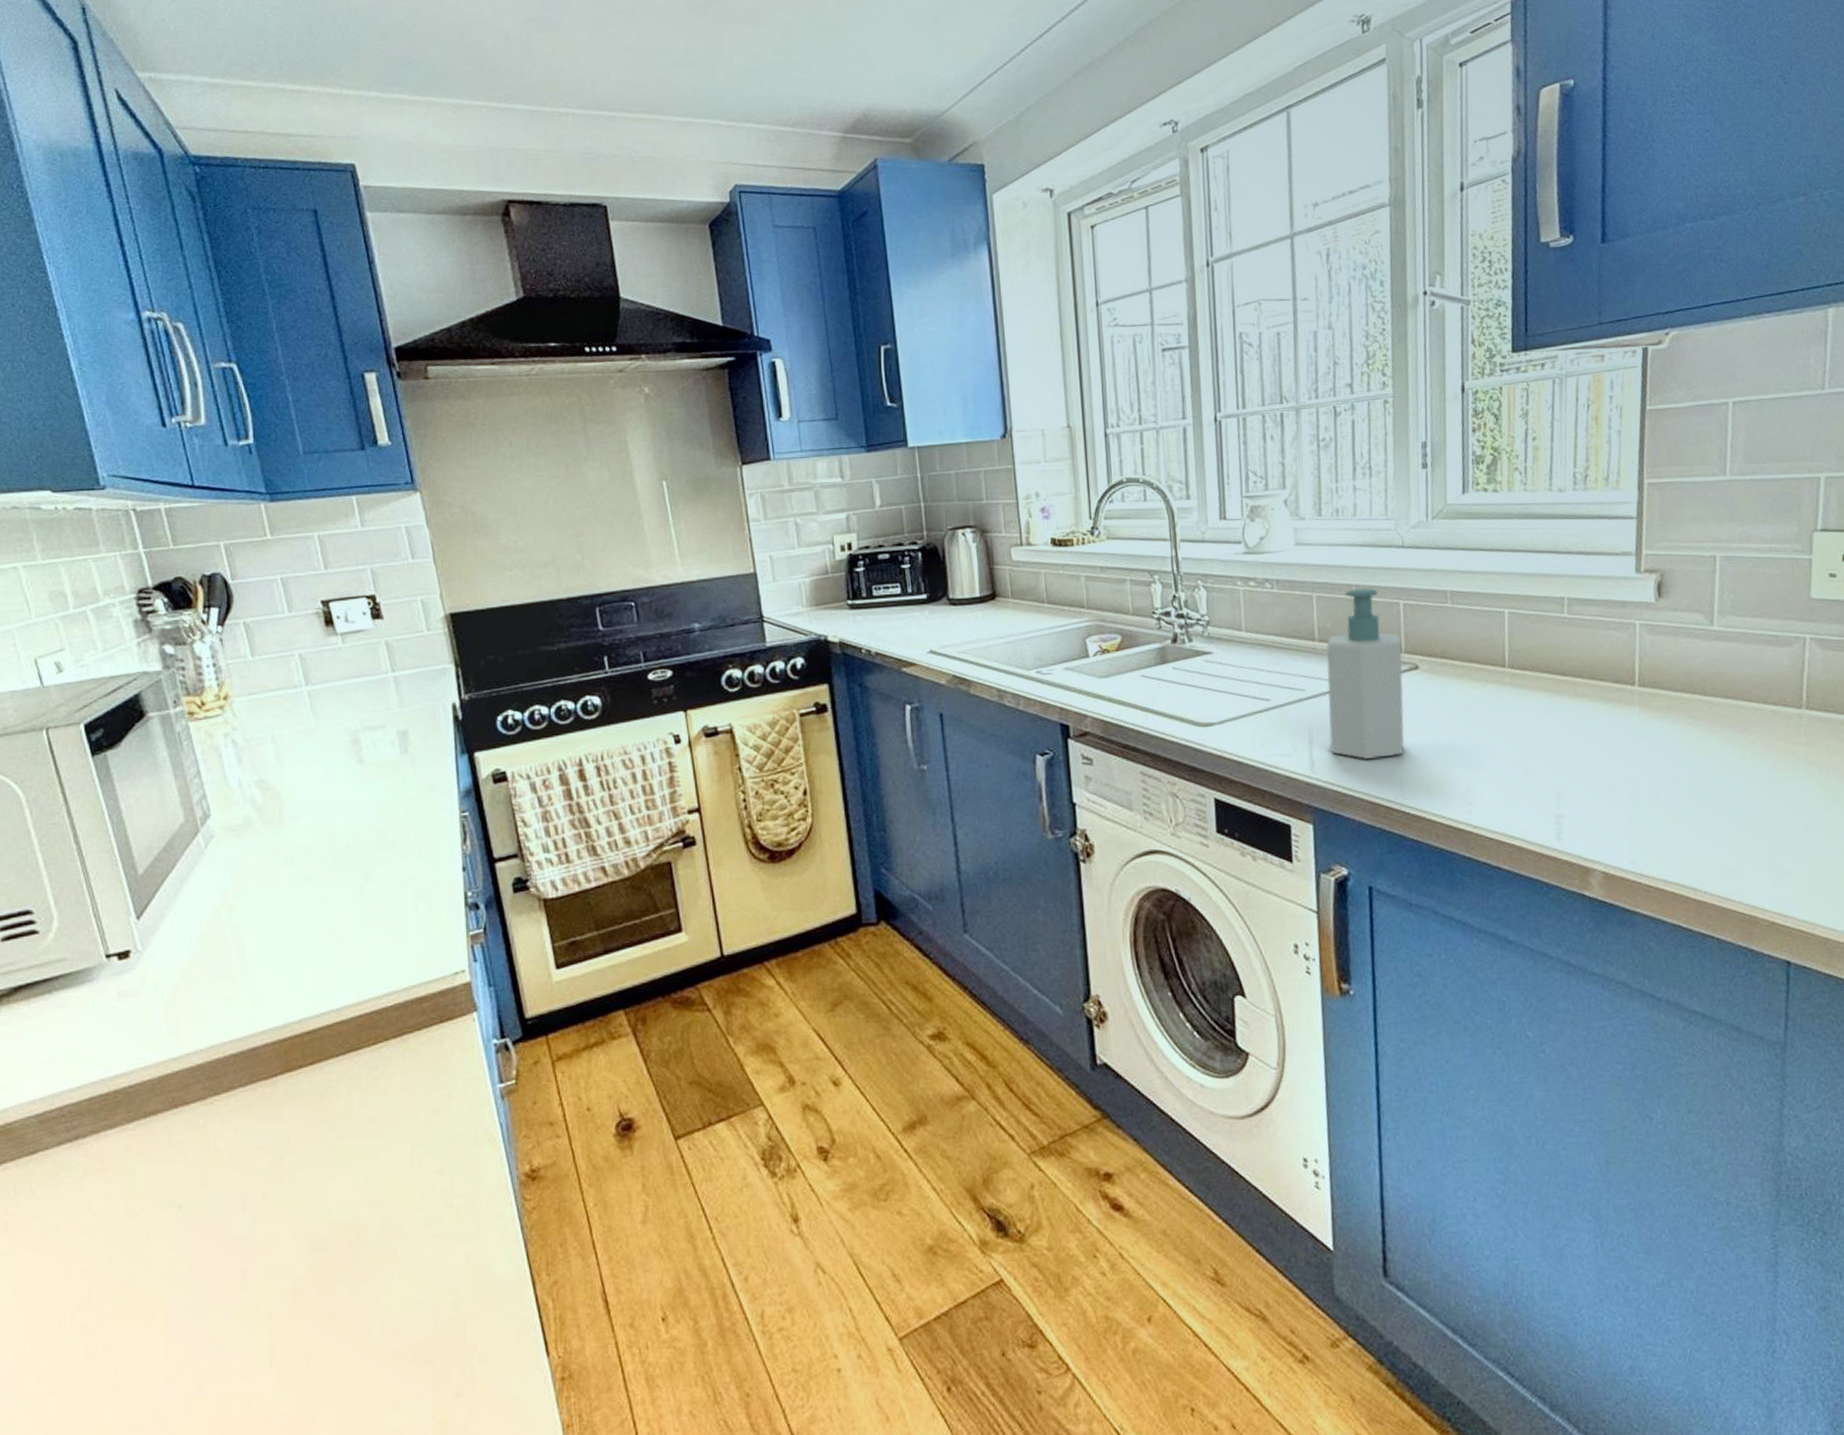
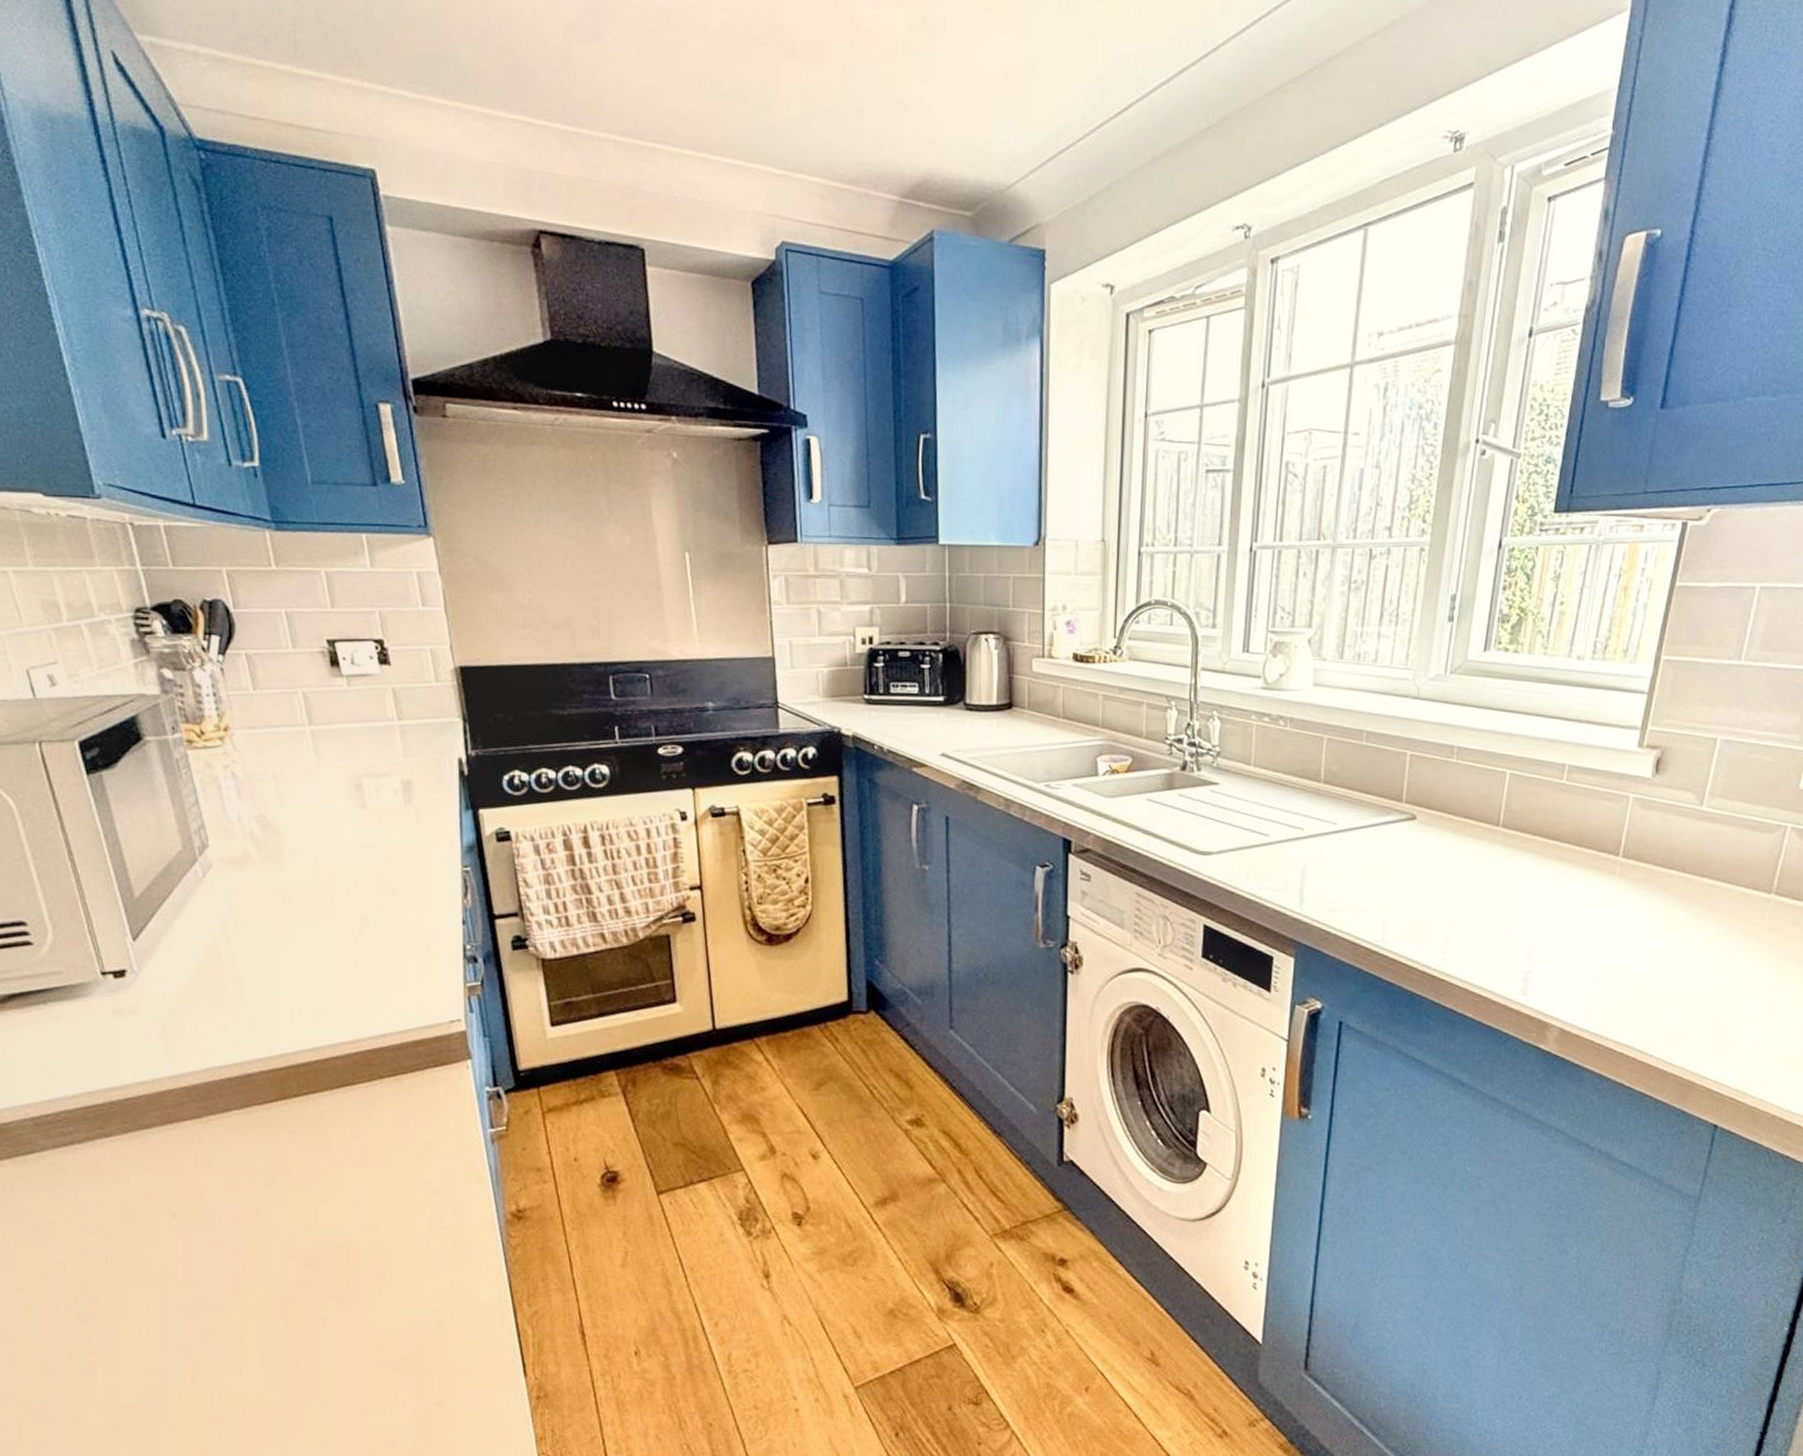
soap bottle: present [1326,588,1405,760] -> none [1321,734,1403,902]

